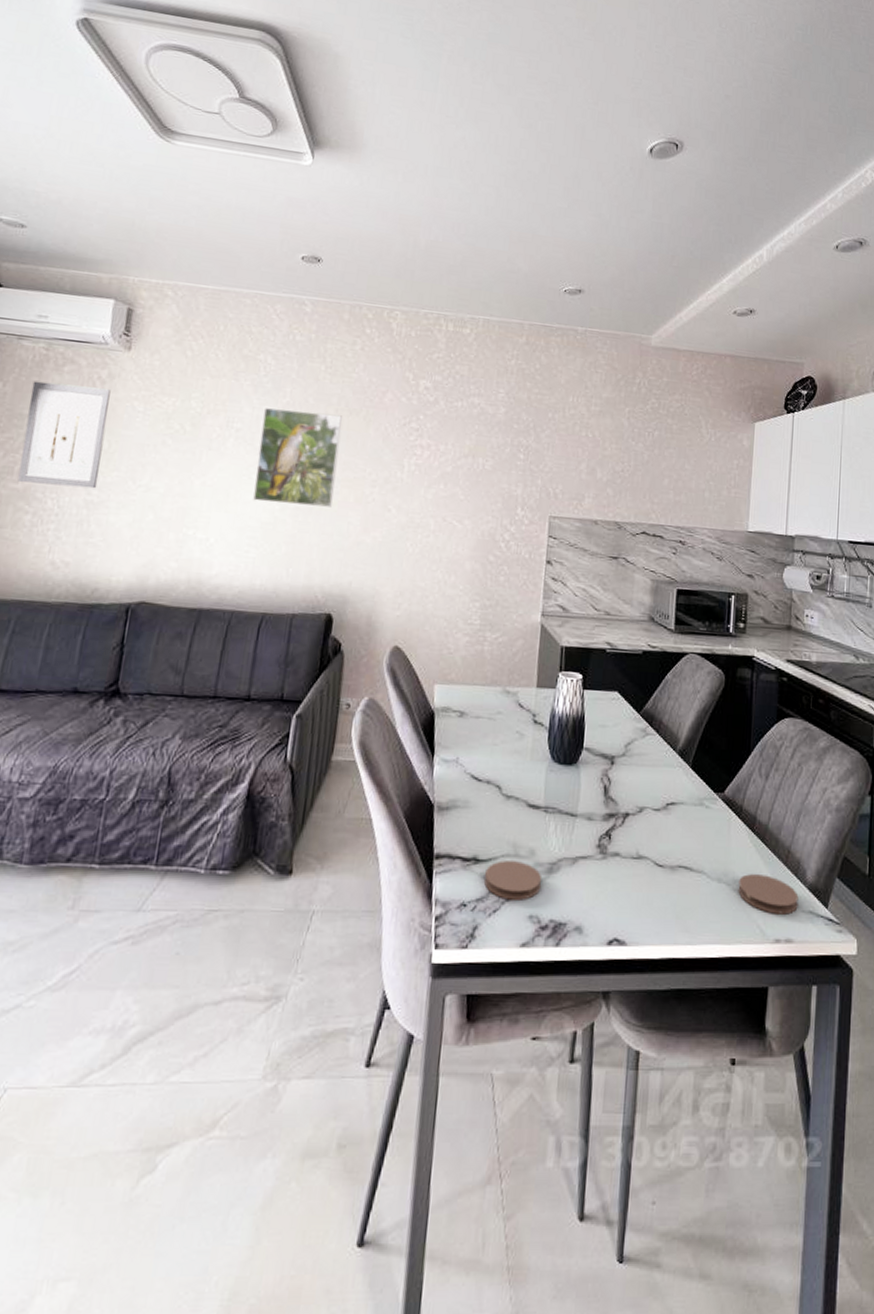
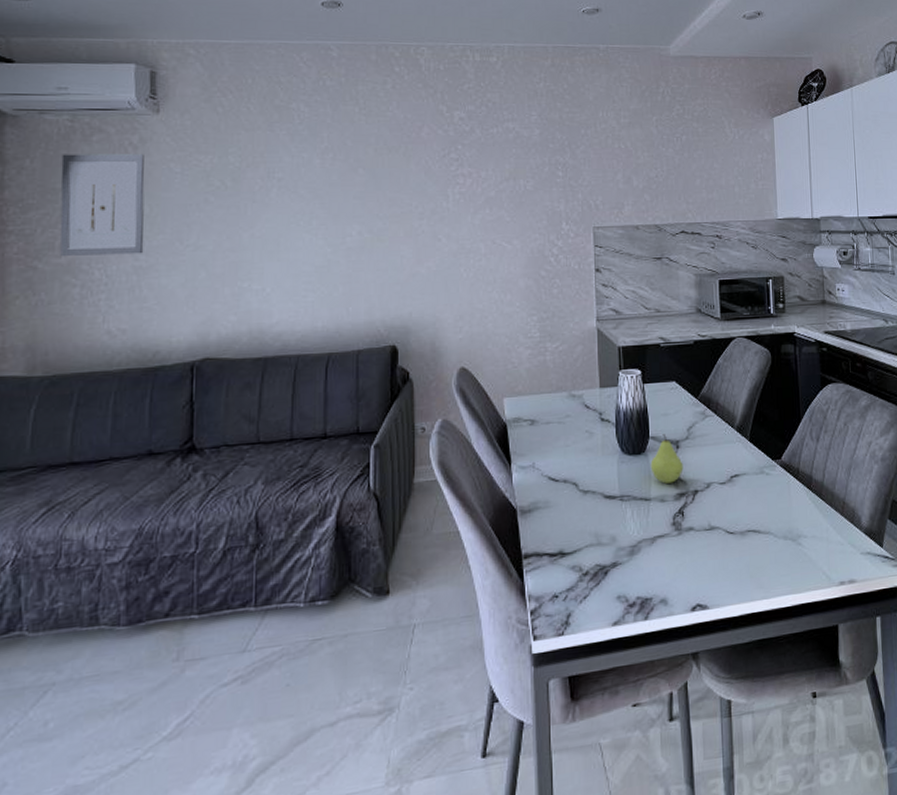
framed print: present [253,406,342,507] -> none [302,154,383,247]
coaster: present [484,860,542,900] -> none [572,549,626,585]
fruit: none [580,747,617,801] -> present [650,434,684,484]
coaster: present [738,874,799,915] -> none [802,526,857,560]

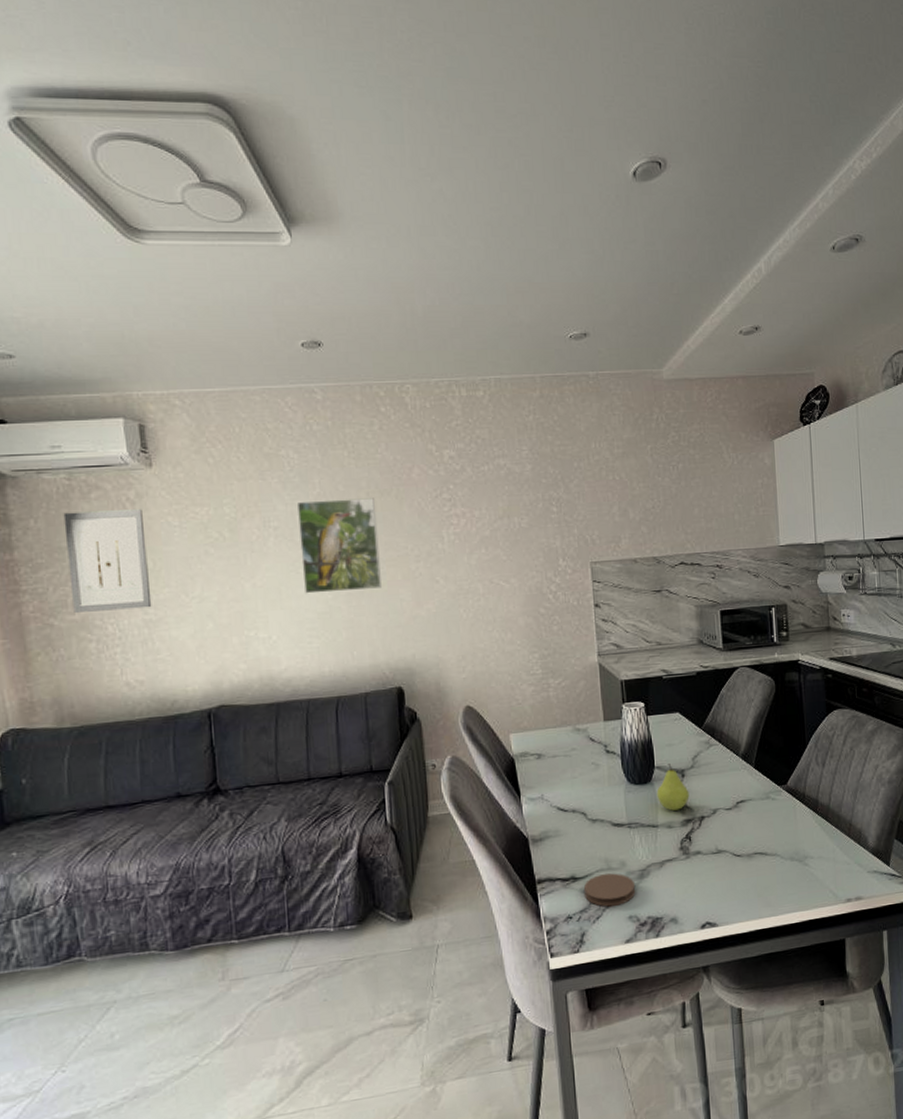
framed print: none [302,154,383,247] -> present [296,498,381,594]
coaster: none [572,549,626,585] -> present [584,873,636,907]

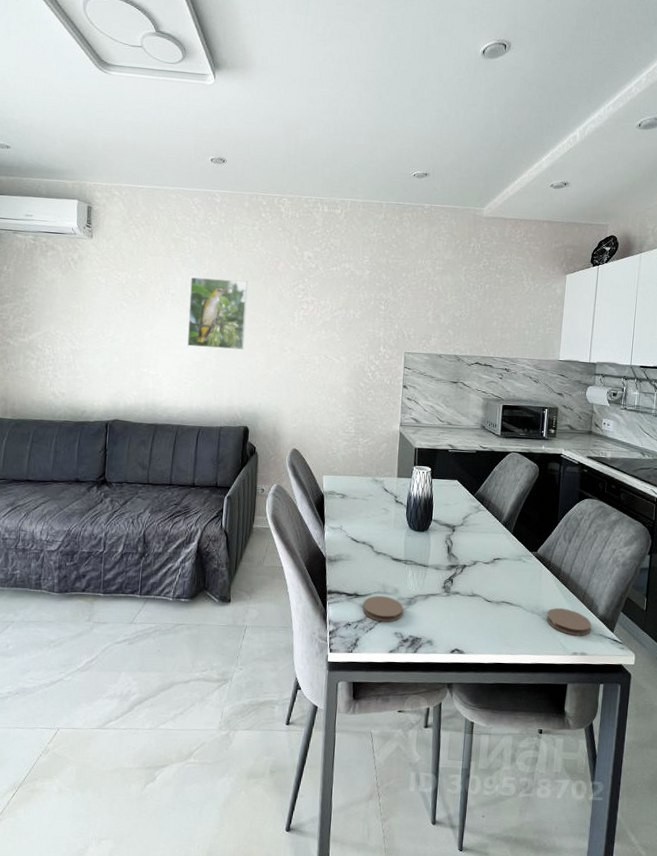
wall art: present [63,509,152,613] -> none [24,263,81,341]
fruit: present [656,764,690,811] -> none [430,519,457,557]
coaster: none [809,847,864,879] -> present [546,608,592,636]

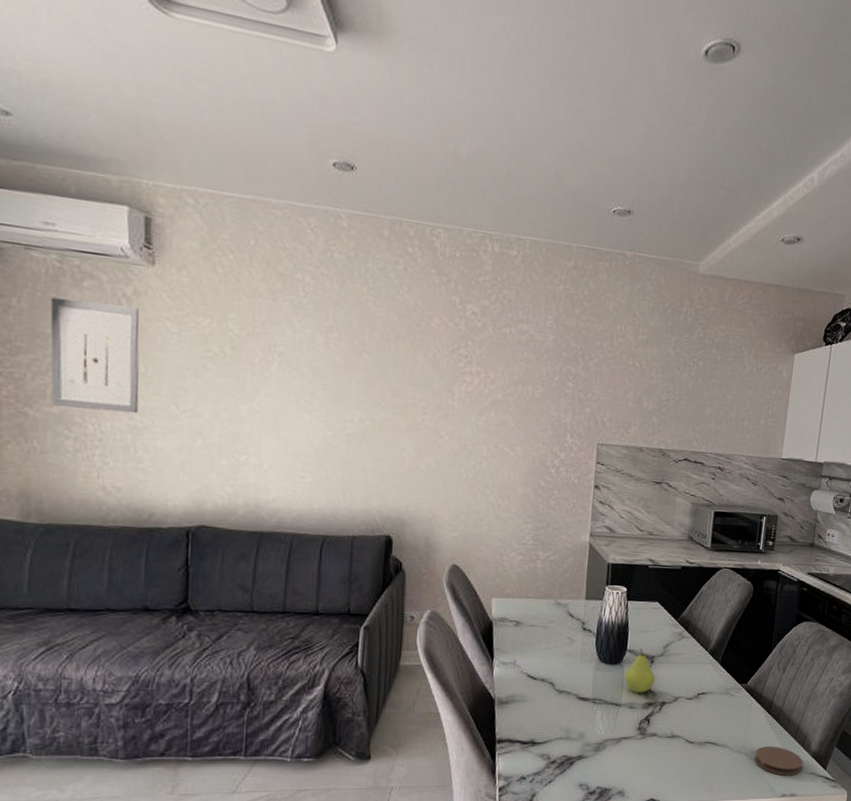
wall art: none [24,263,81,341] -> present [50,296,139,414]
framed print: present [187,276,248,350] -> none [303,330,389,434]
coaster: present [363,596,404,622] -> none [541,743,591,773]
fruit: none [430,519,457,557] -> present [624,649,656,693]

